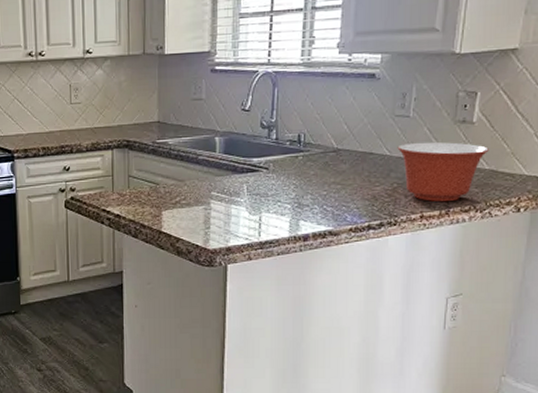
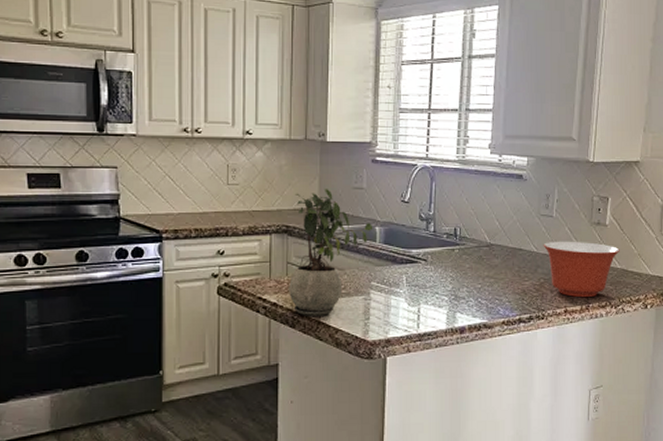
potted plant: none [131,102,212,227] -> present [289,189,372,316]

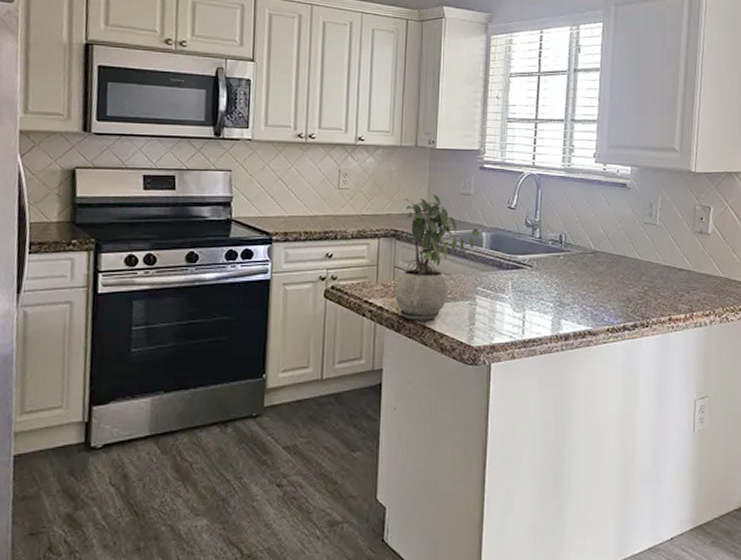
mixing bowl: present [543,241,620,297] -> none [647,249,723,305]

